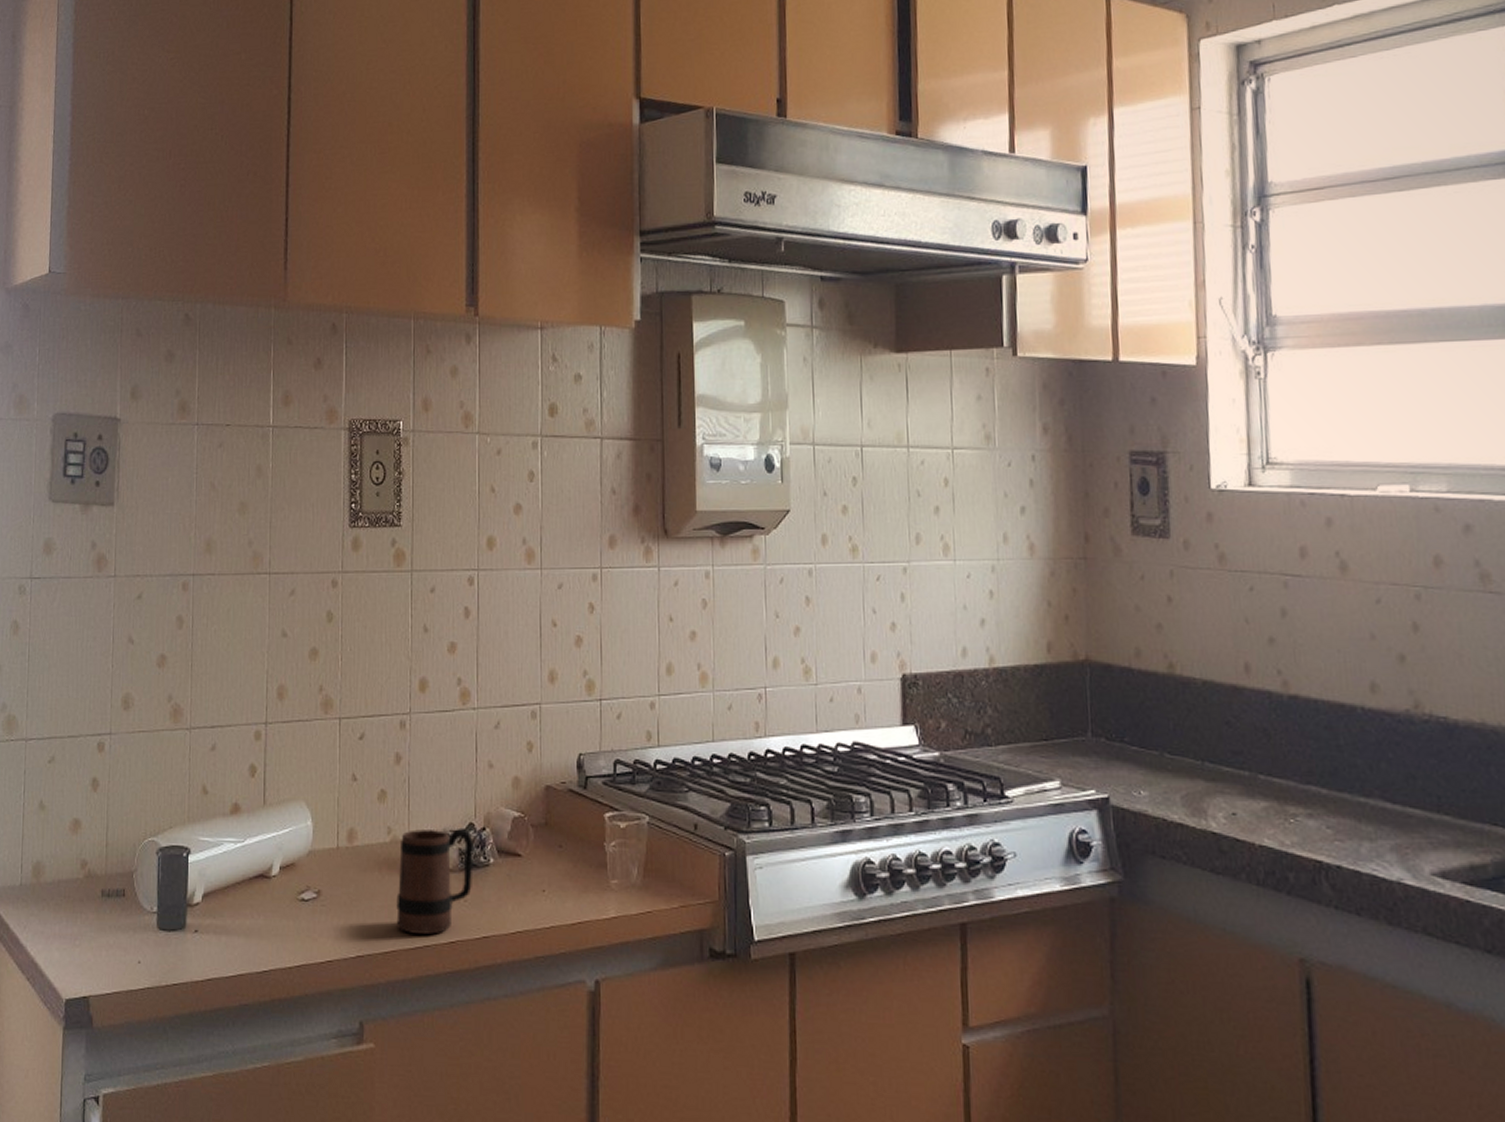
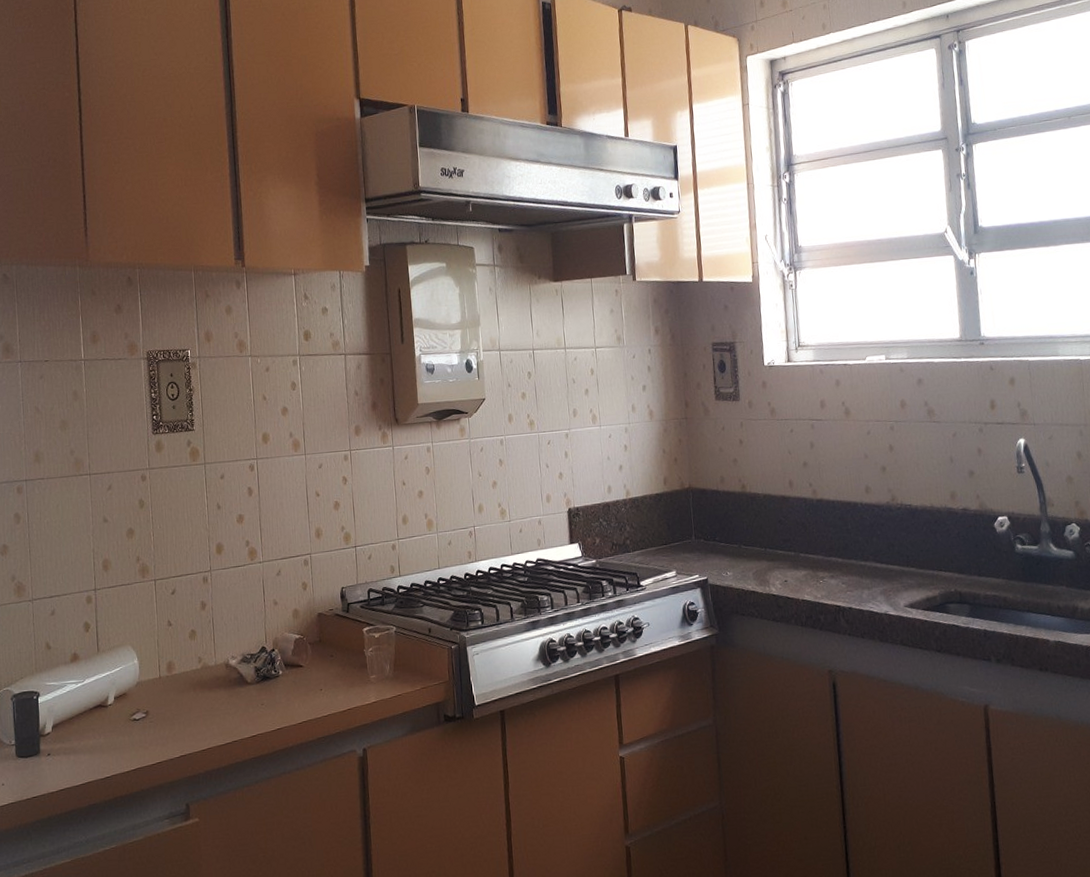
mug: present [396,827,473,935] -> none [209,651,267,734]

